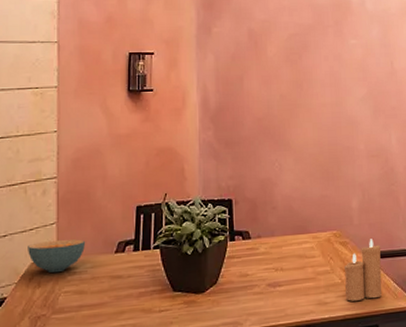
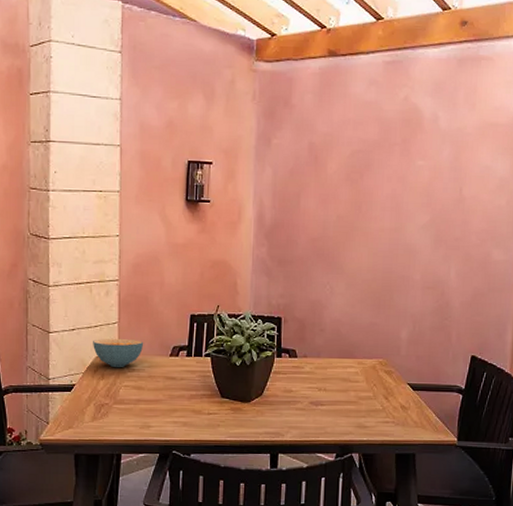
candle: present [343,239,383,301] -> none [385,371,427,429]

